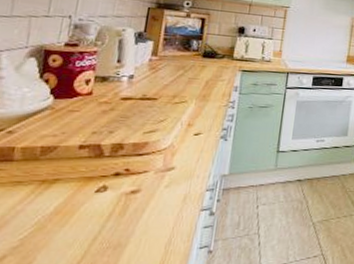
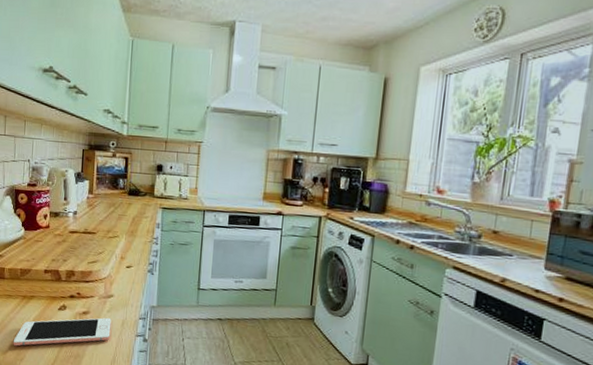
cell phone: none [16,193,170,247] -> present [13,317,111,346]

